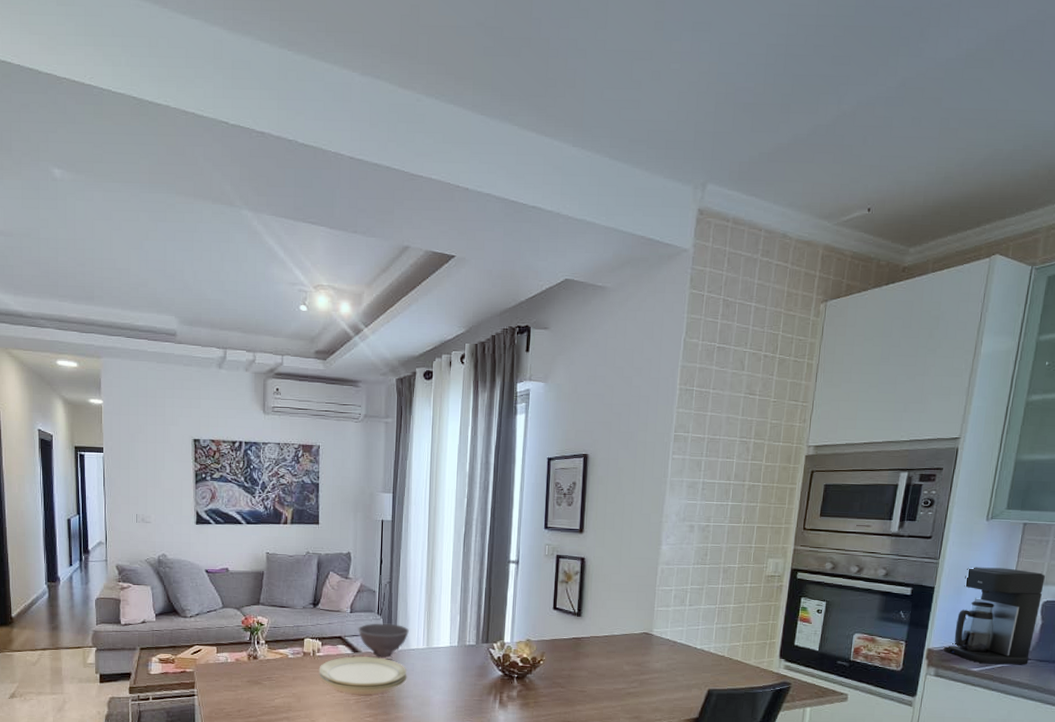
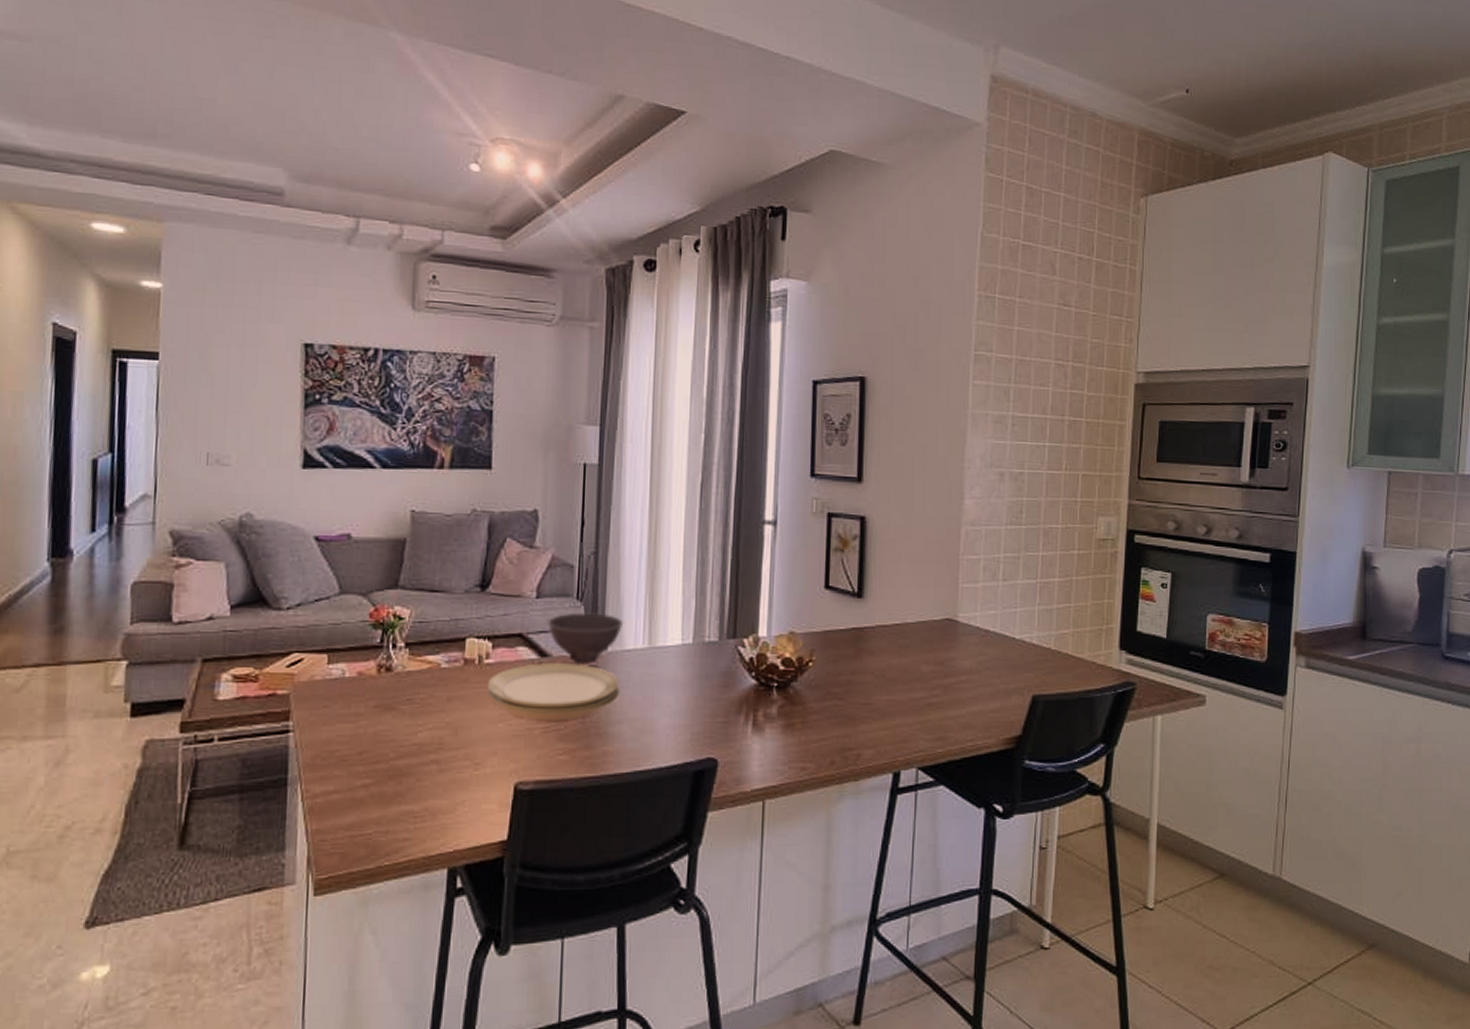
coffee maker: present [943,567,1045,665] -> none [1312,526,1417,651]

